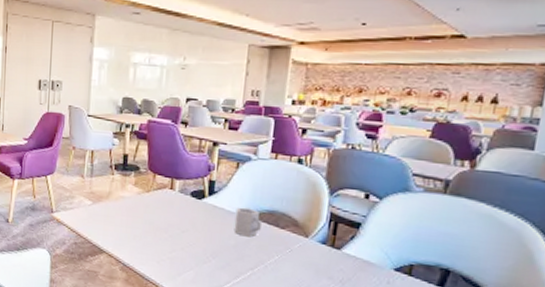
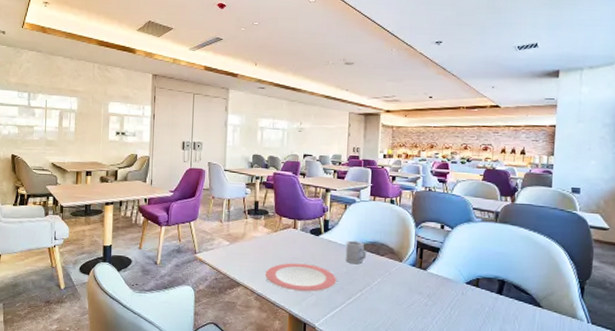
plate: none [133,230,222,267] -> present [265,263,337,293]

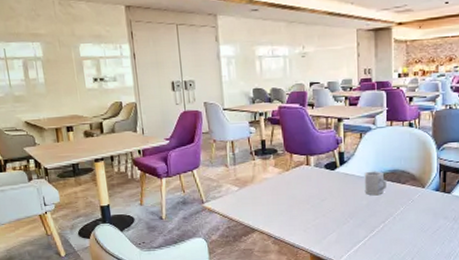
plate: present [265,263,337,293] -> none [280,201,358,231]

